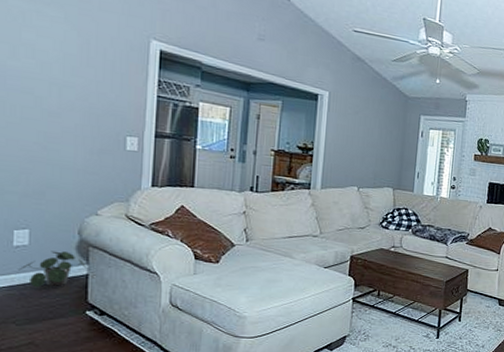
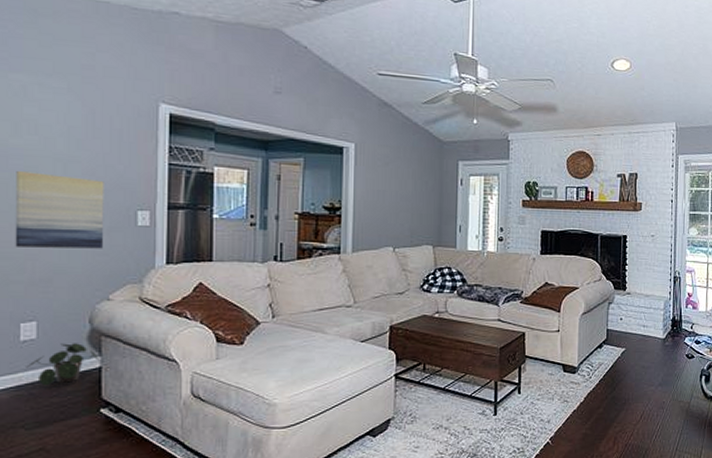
wall art: none [10,91,97,169] -> present [15,171,104,249]

